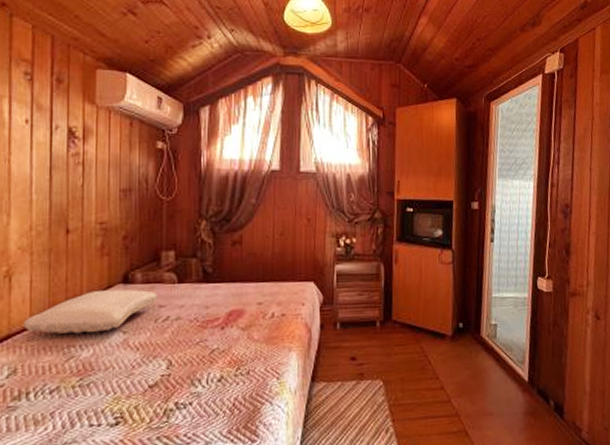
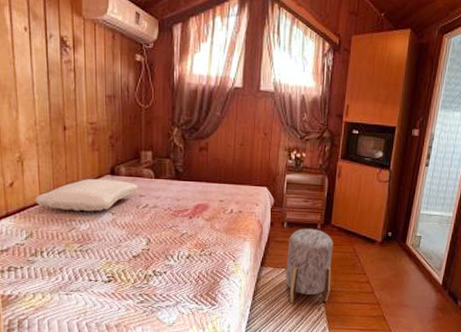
stool: none [341,327,399,428] -> present [285,228,334,304]

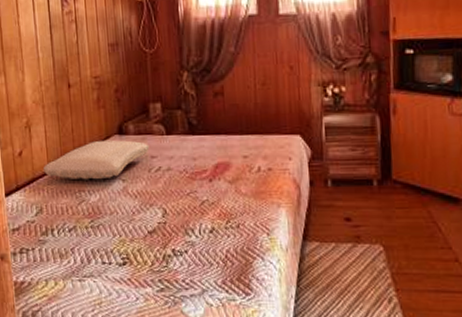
stool: present [285,228,334,304] -> none [336,186,403,293]

